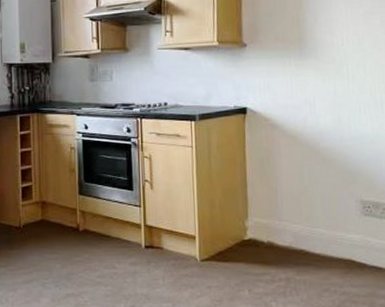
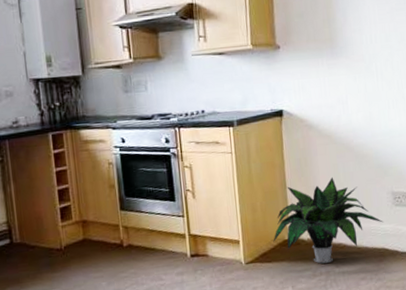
potted plant: none [230,180,351,269] -> present [273,177,383,264]

